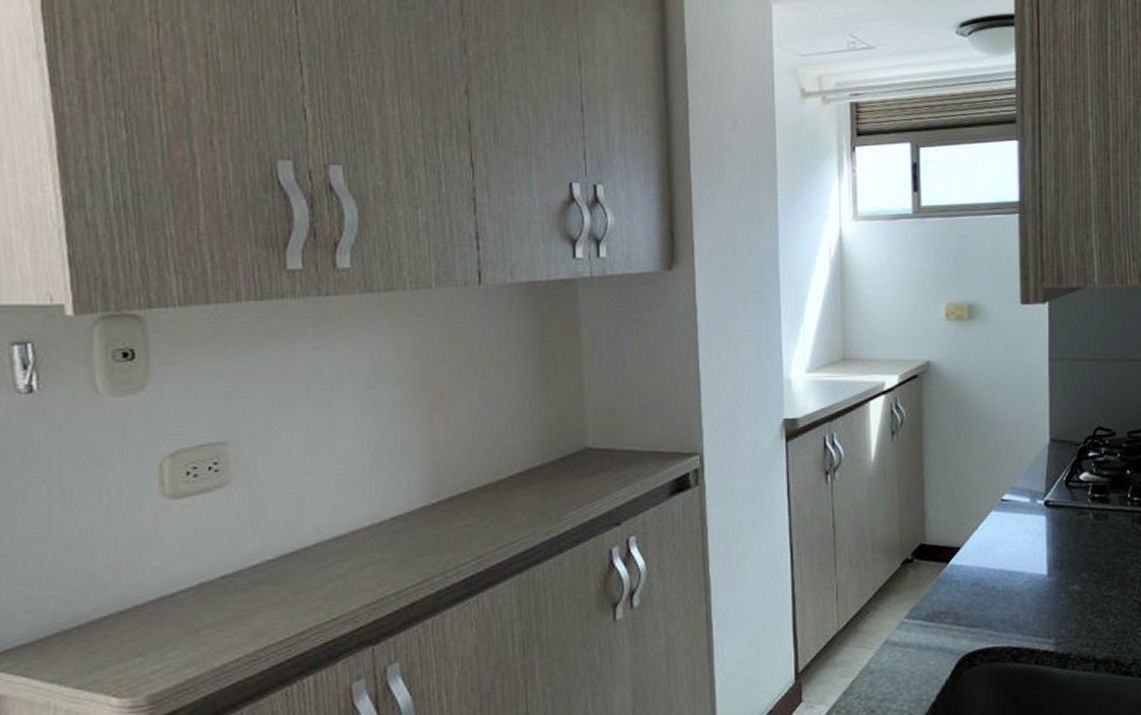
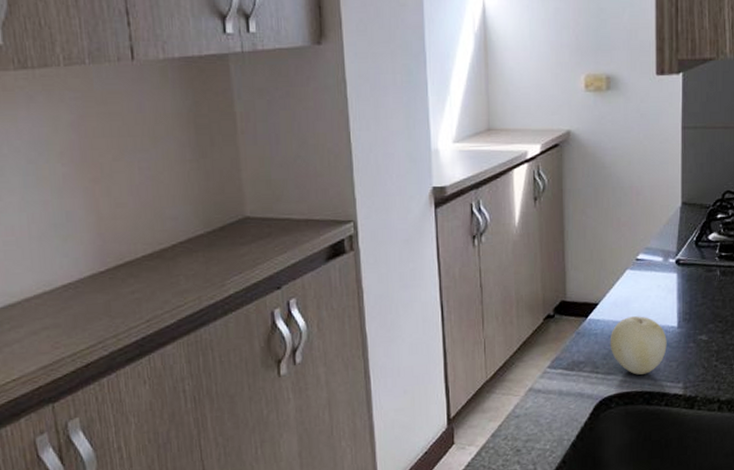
fruit: none [973,562,1036,628] -> present [610,316,667,375]

